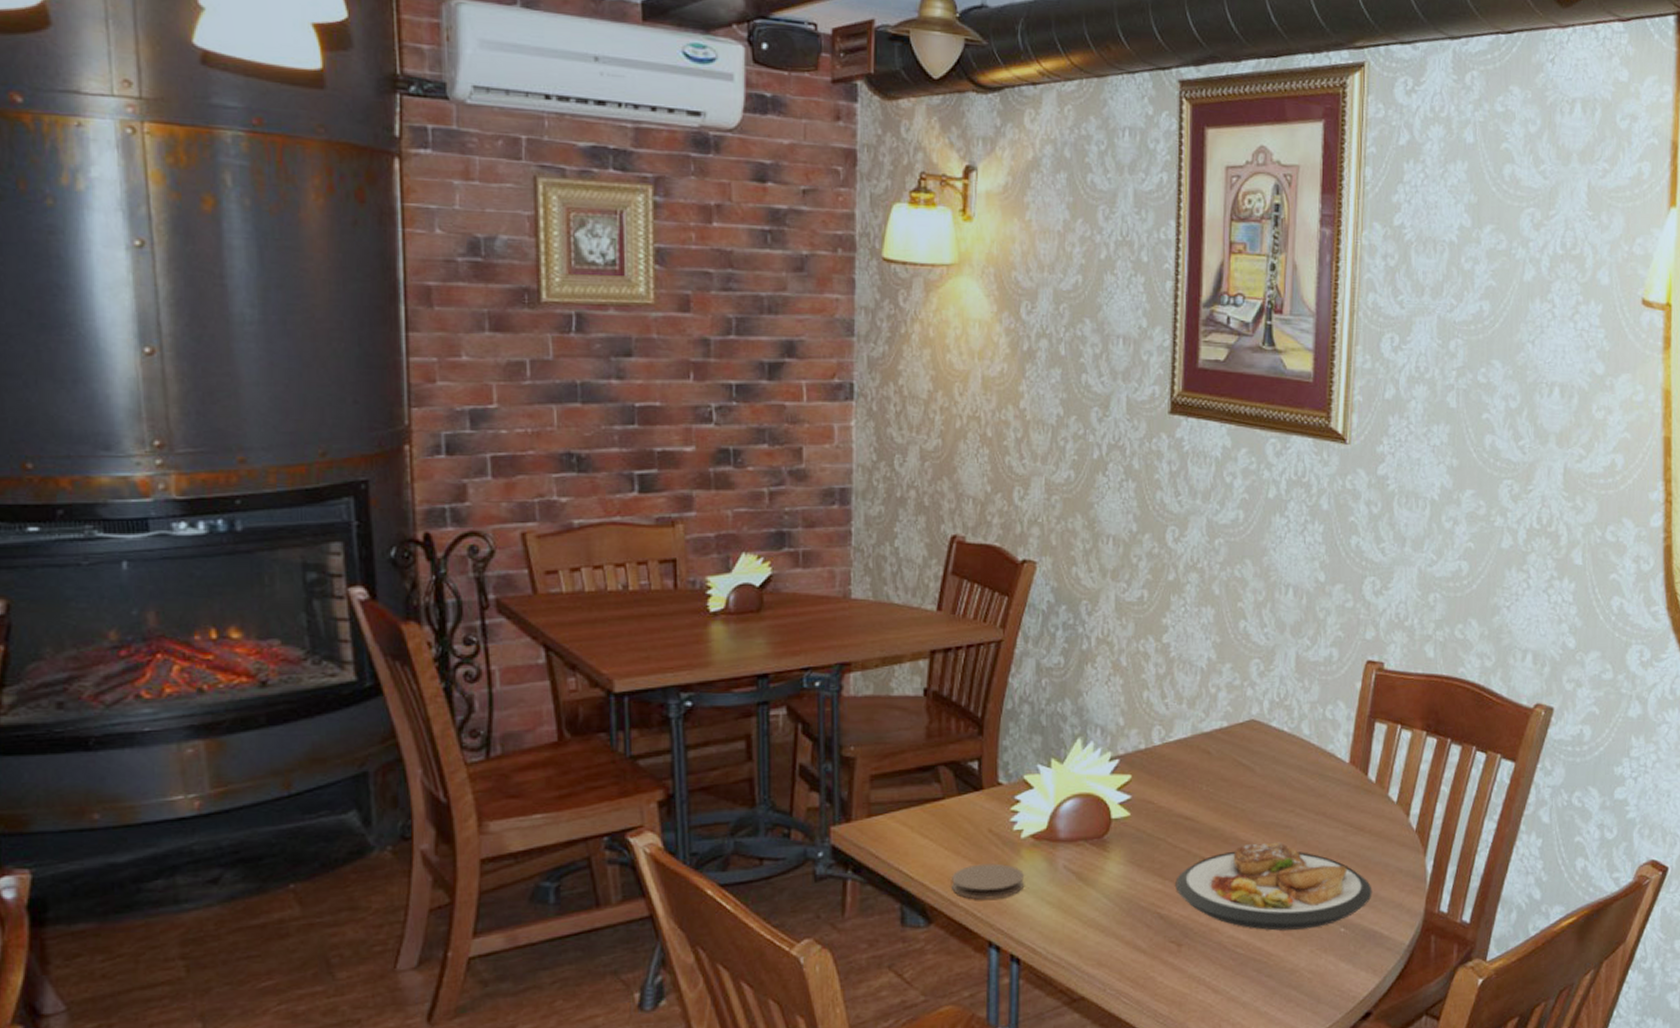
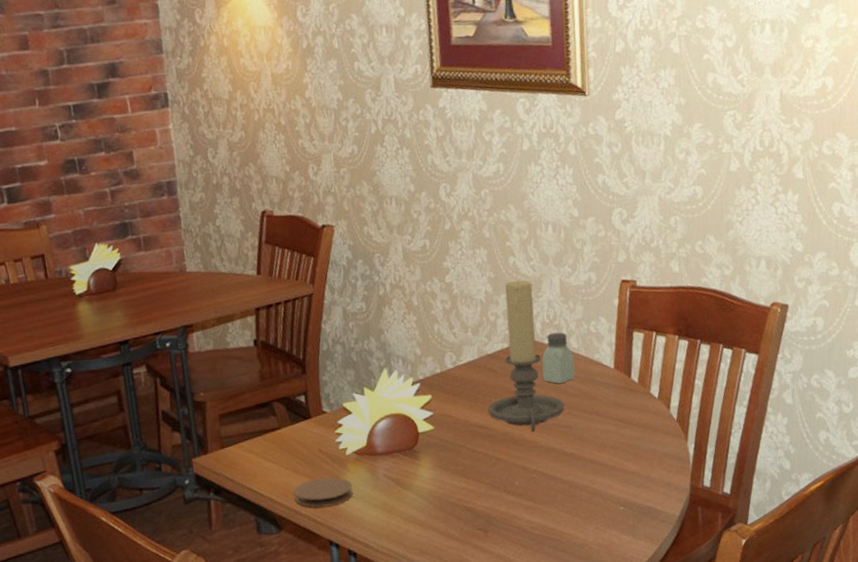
plate: present [1175,842,1372,931] -> none [477,439,644,514]
candle holder: none [1196,647,1288,830] -> present [487,279,565,432]
saltshaker: none [1266,714,1304,776] -> present [541,332,576,384]

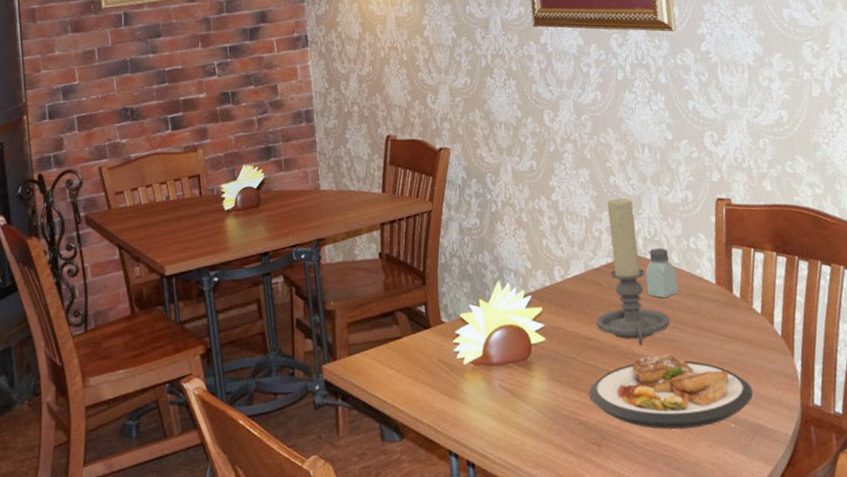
coaster: present [294,477,353,508] -> none [415,386,471,417]
plate: none [477,439,644,514] -> present [589,353,753,429]

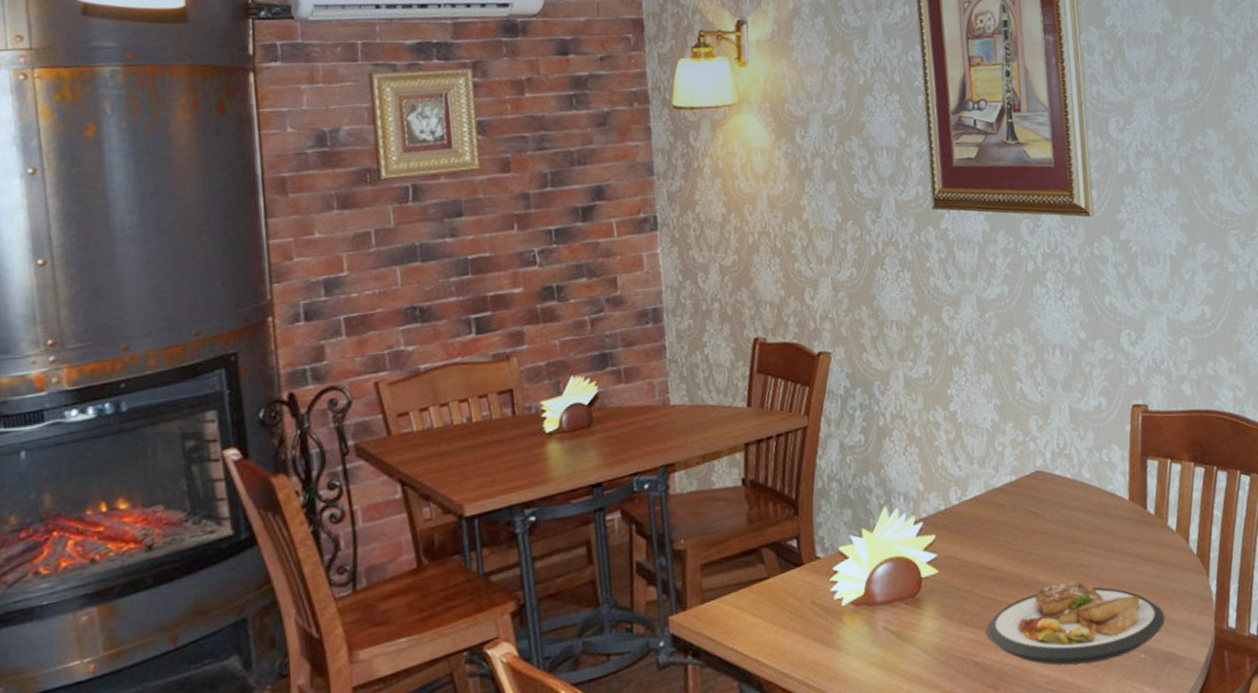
candle holder: present [596,197,670,345] -> none [996,406,1079,573]
saltshaker: present [645,247,679,299] -> none [1052,461,1089,519]

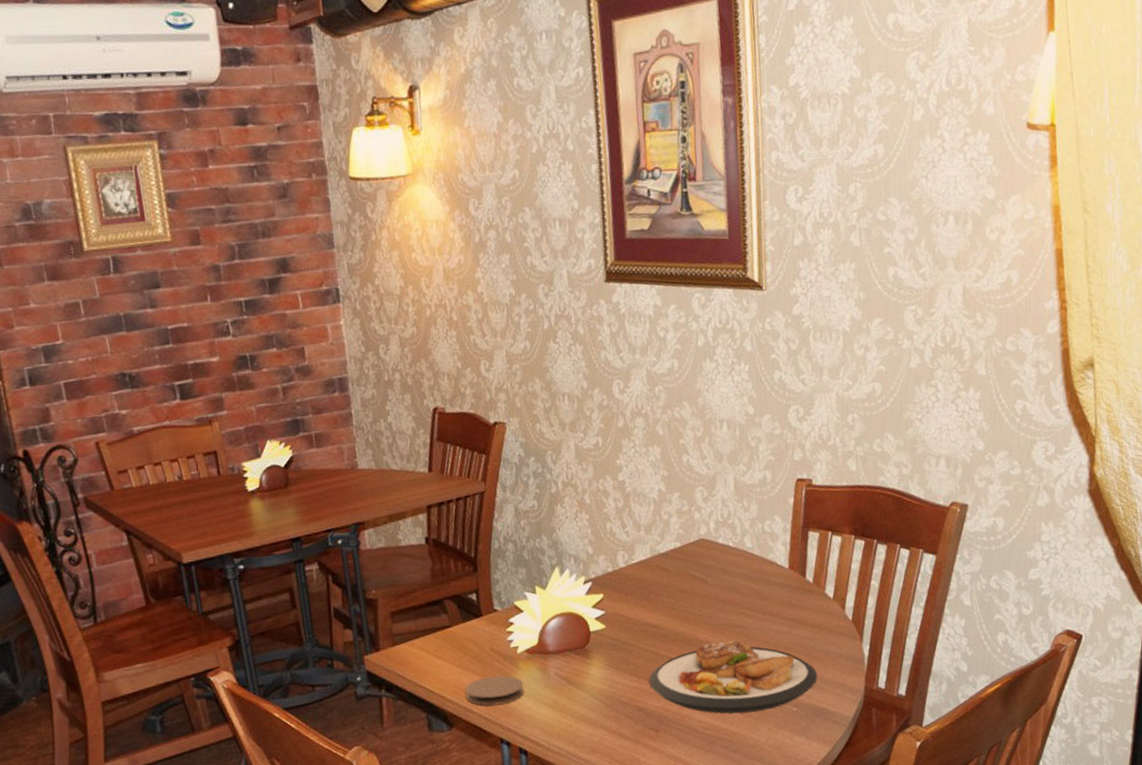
coaster: none [783,632,849,669] -> present [465,675,524,706]

